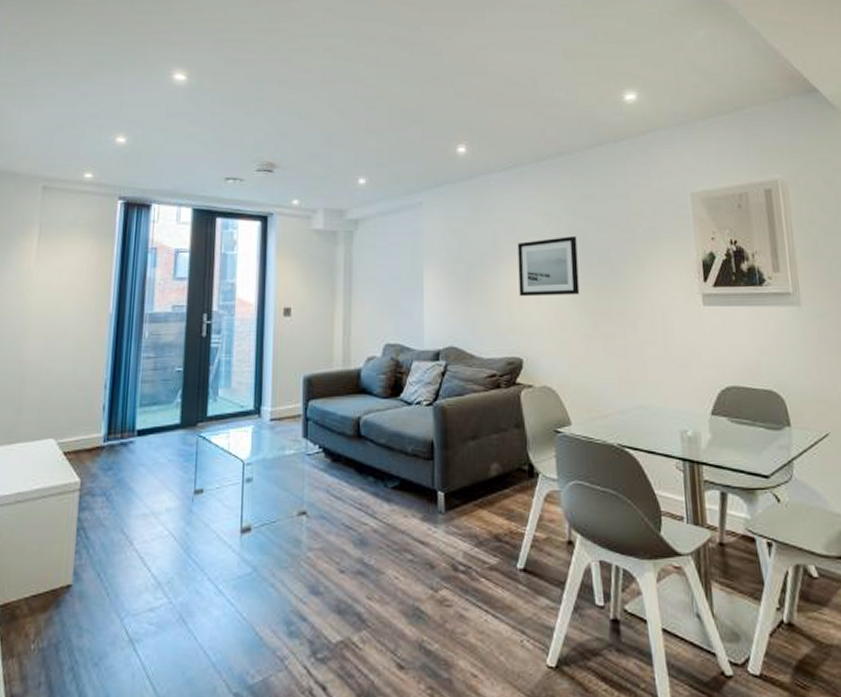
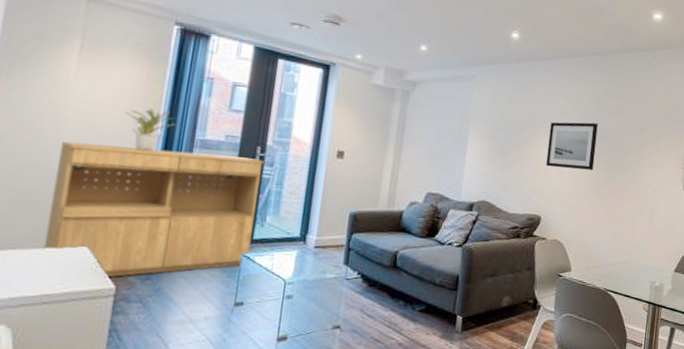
bookcase: none [15,327,211,471] -> present [43,141,264,278]
potted plant: none [79,287,126,333] -> present [125,108,176,152]

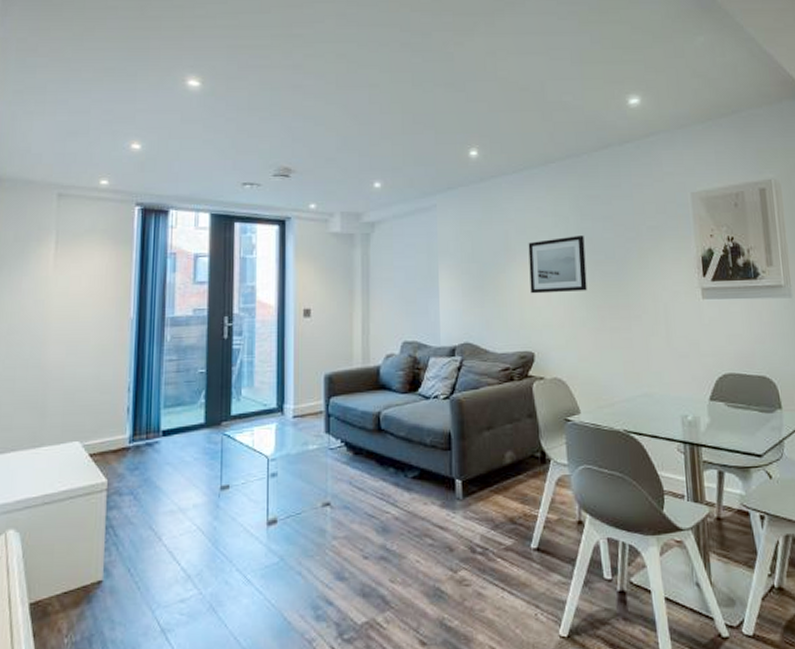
bookcase: present [43,141,264,278] -> none [40,329,232,472]
potted plant: present [125,108,176,152] -> none [100,292,147,338]

